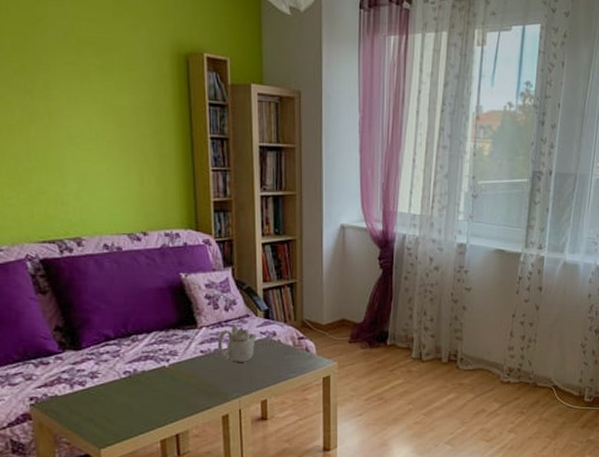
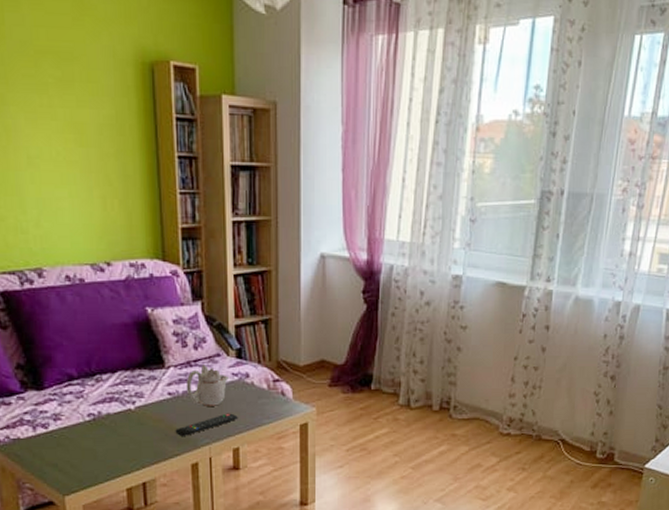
remote control: none [207,368,266,391] -> present [175,413,238,437]

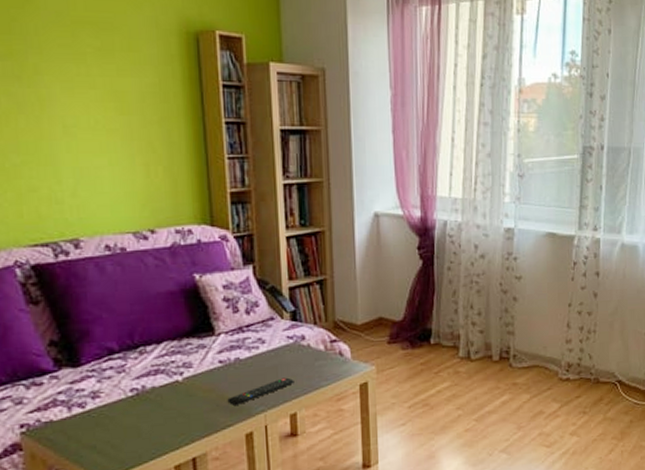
teapot: present [186,365,228,406] -> none [238,329,283,372]

